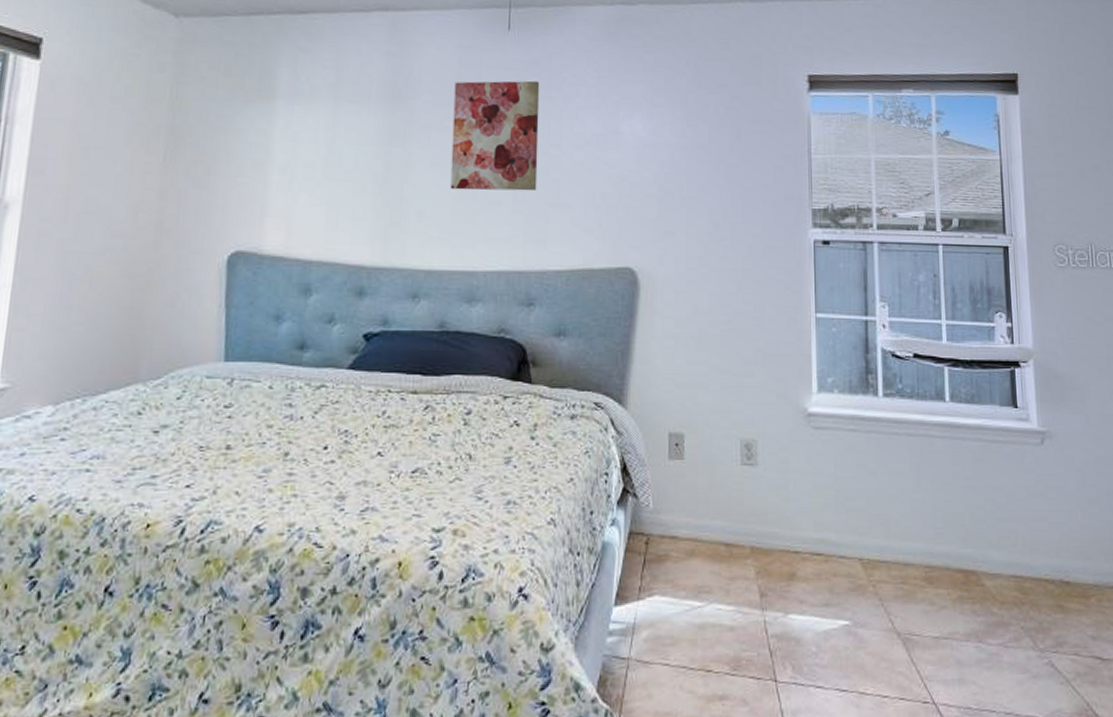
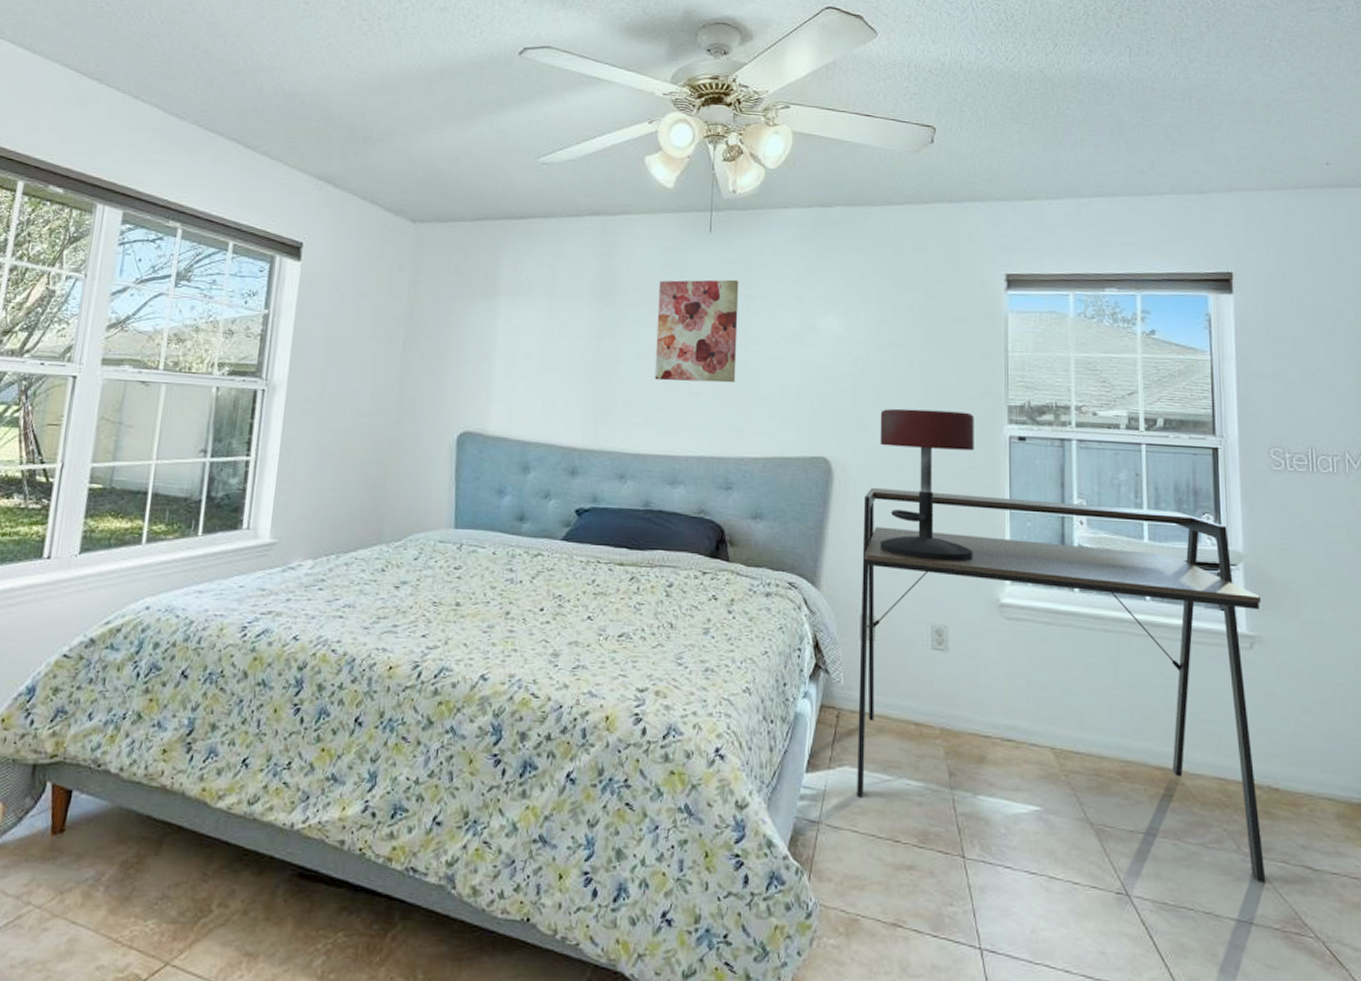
desk: none [668,299,1060,679] -> present [857,488,1266,884]
bar stool: none [686,214,781,372] -> present [880,408,974,562]

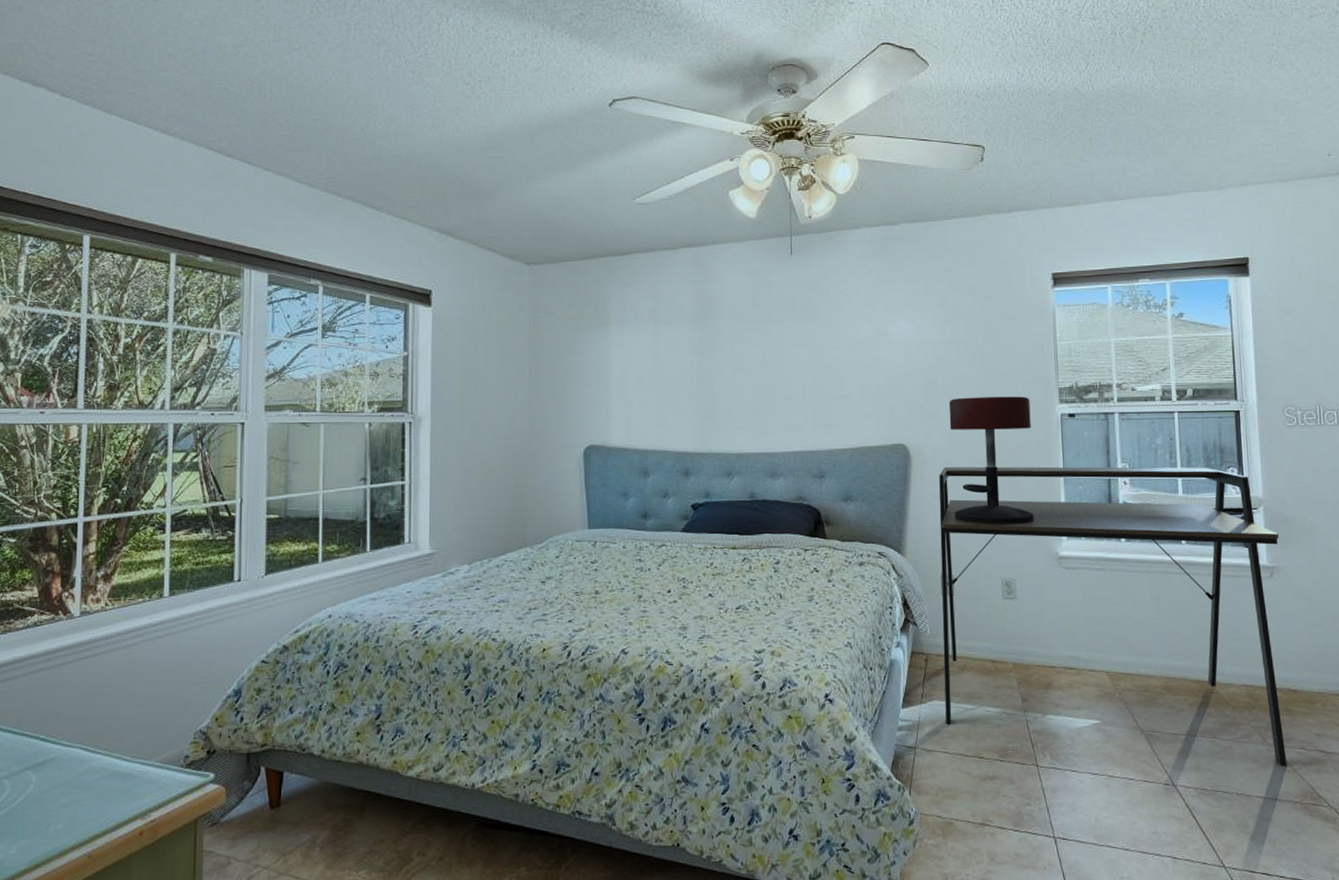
wall art: present [654,279,739,383] -> none [749,295,822,389]

